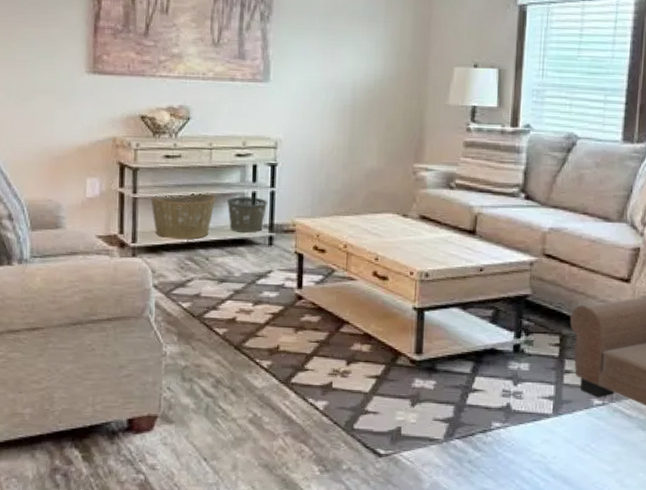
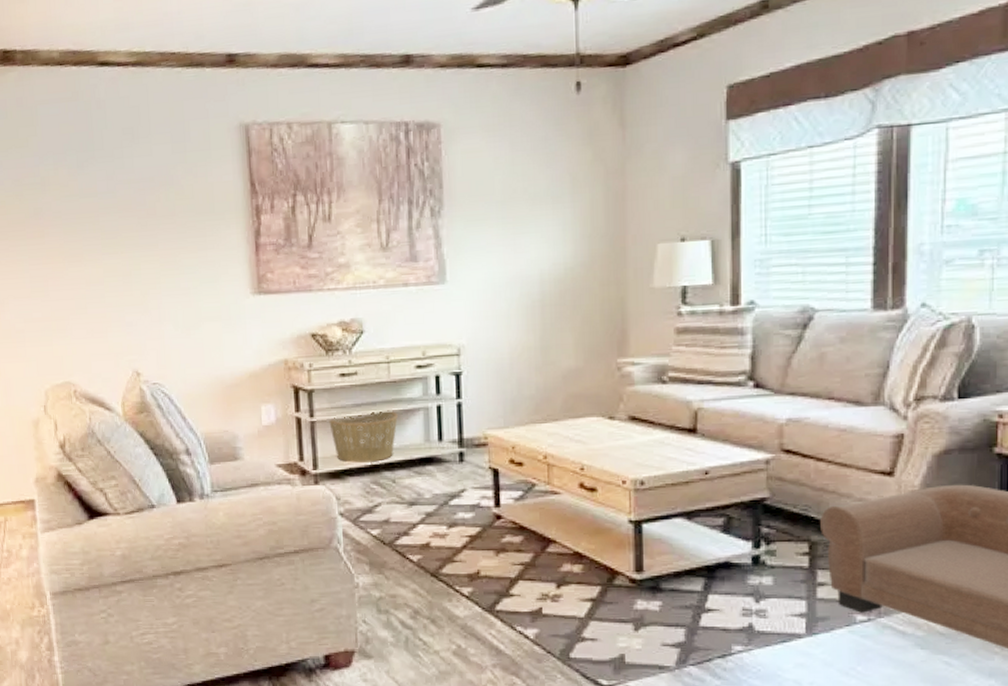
basket: present [226,195,268,233] -> none [409,409,455,450]

